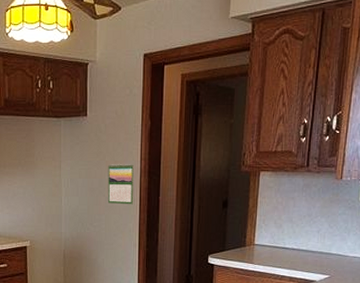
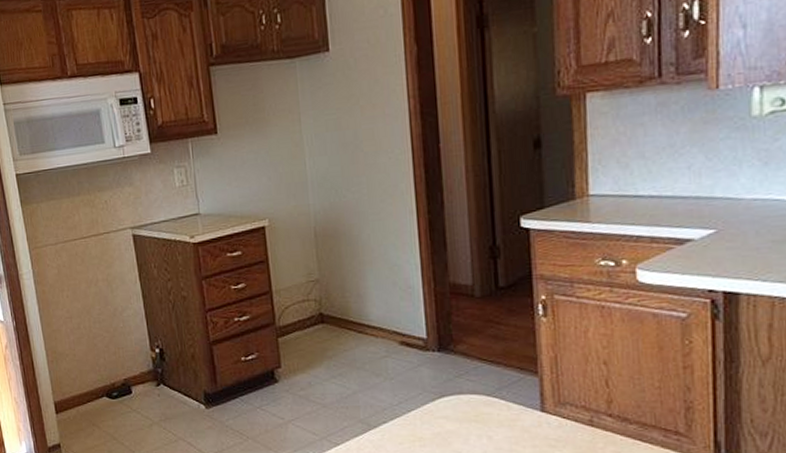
calendar: present [107,163,135,205] -> none [363,104,404,160]

